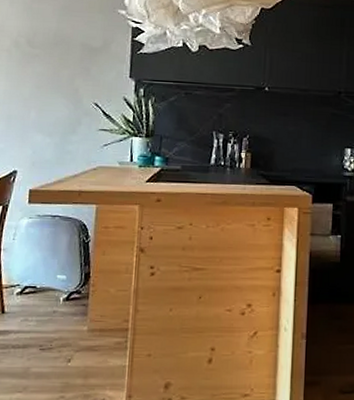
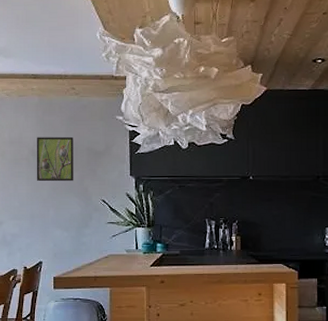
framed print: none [17,26,66,80] -> present [36,136,74,182]

